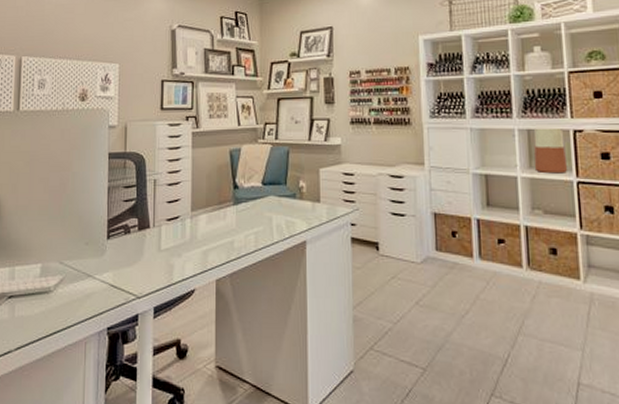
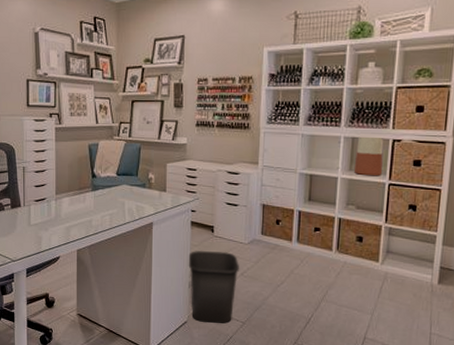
waste bin: none [350,275,414,372] -> present [188,251,240,324]

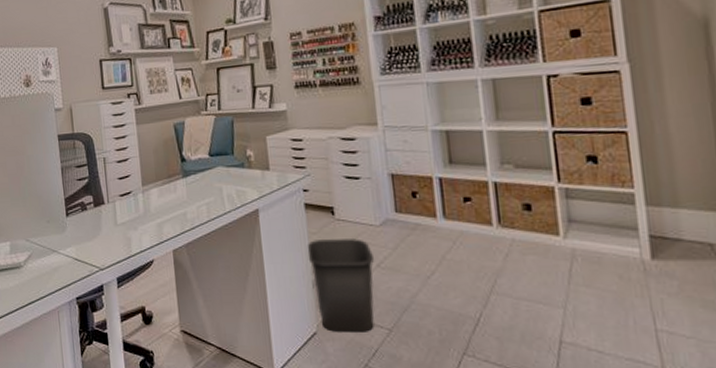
vase: present [355,137,384,176] -> none [499,75,540,125]

